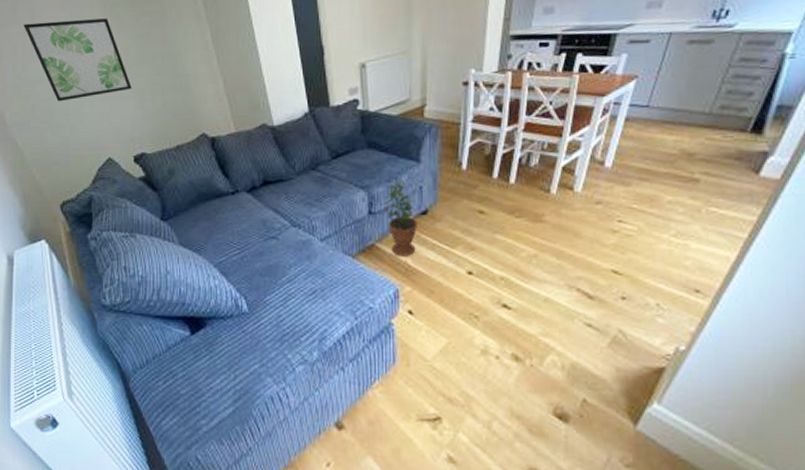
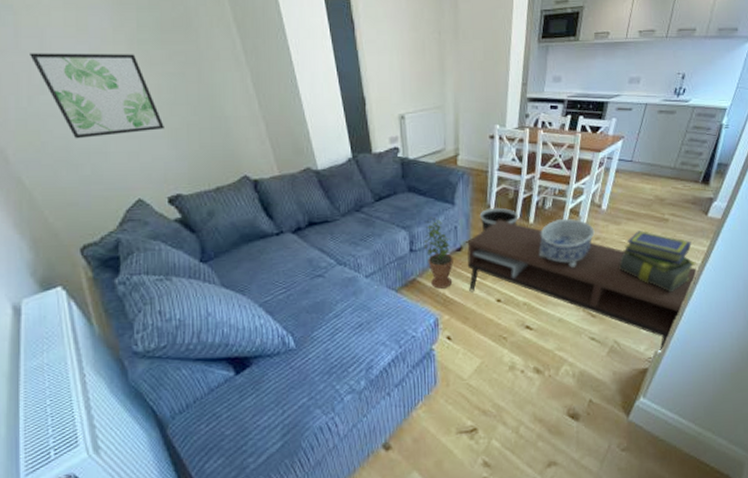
coffee table: none [434,178,741,351] -> present [467,219,697,354]
wastebasket: none [449,165,496,193] -> present [479,207,519,232]
decorative bowl: none [520,179,595,237] -> present [538,219,595,268]
stack of books: none [627,194,740,273] -> present [619,231,696,293]

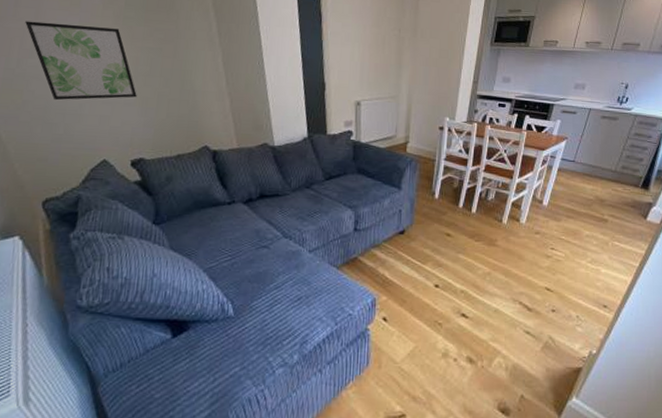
potted plant: present [424,216,453,289] -> none [368,198,395,269]
coffee table: present [467,219,697,354] -> none [409,206,634,354]
wastebasket: present [479,207,519,232] -> none [424,195,462,217]
decorative bowl: present [538,219,595,268] -> none [479,211,535,259]
stack of books: present [619,231,696,293] -> none [557,229,634,293]

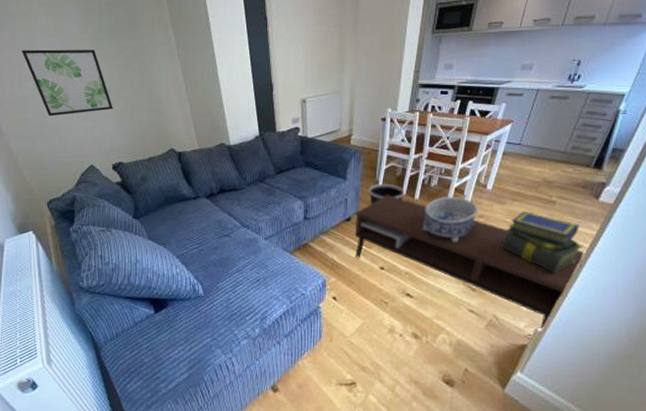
coffee table: none [409,206,634,354] -> present [355,194,584,332]
wastebasket: none [424,195,462,217] -> present [368,183,405,205]
decorative bowl: none [479,211,535,259] -> present [422,197,479,243]
stack of books: none [557,229,634,293] -> present [502,211,584,273]

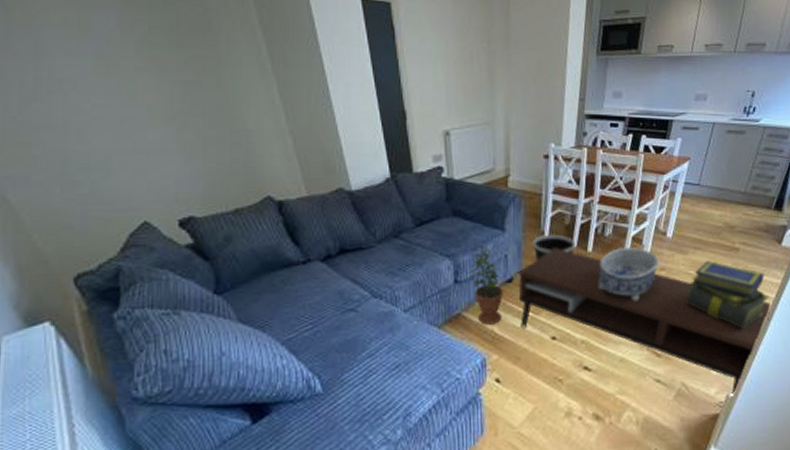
wall art: present [22,49,113,117] -> none [22,55,177,153]
potted plant: none [317,189,342,254] -> present [470,243,503,325]

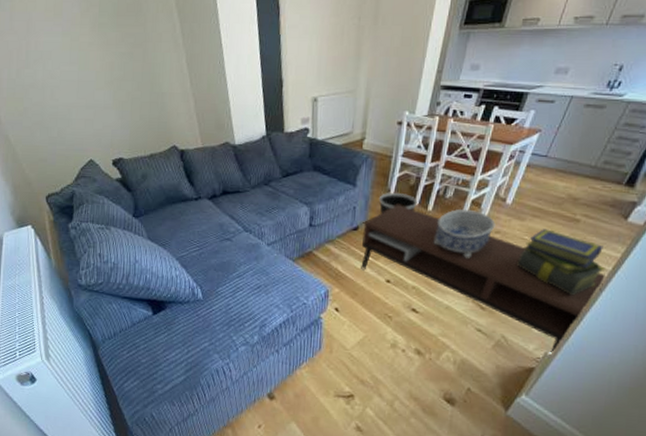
potted plant: present [470,243,503,325] -> none [323,195,349,264]

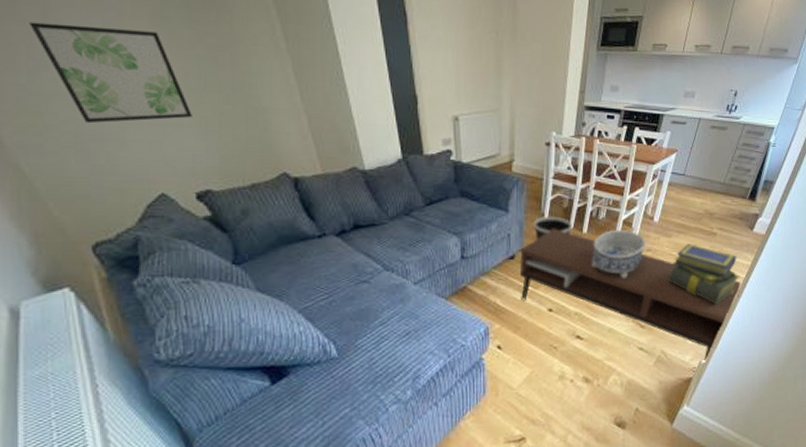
wall art: none [20,33,114,107] -> present [29,22,192,124]

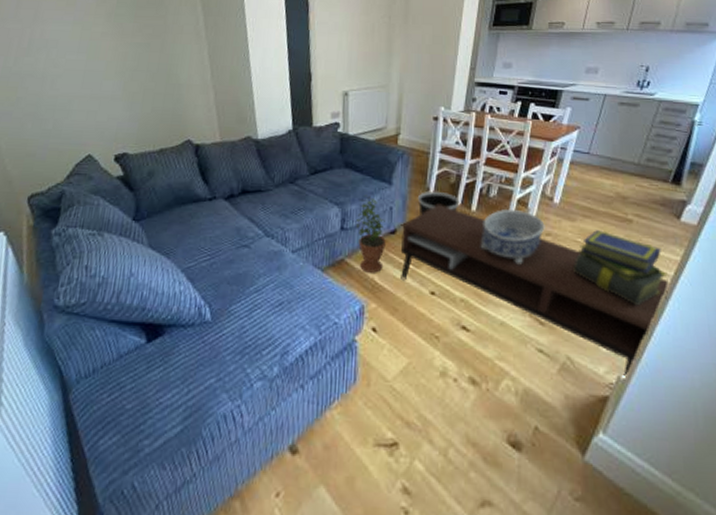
wall art: present [29,22,192,124] -> none [24,21,124,97]
potted plant: none [476,223,506,297] -> present [356,194,386,273]

